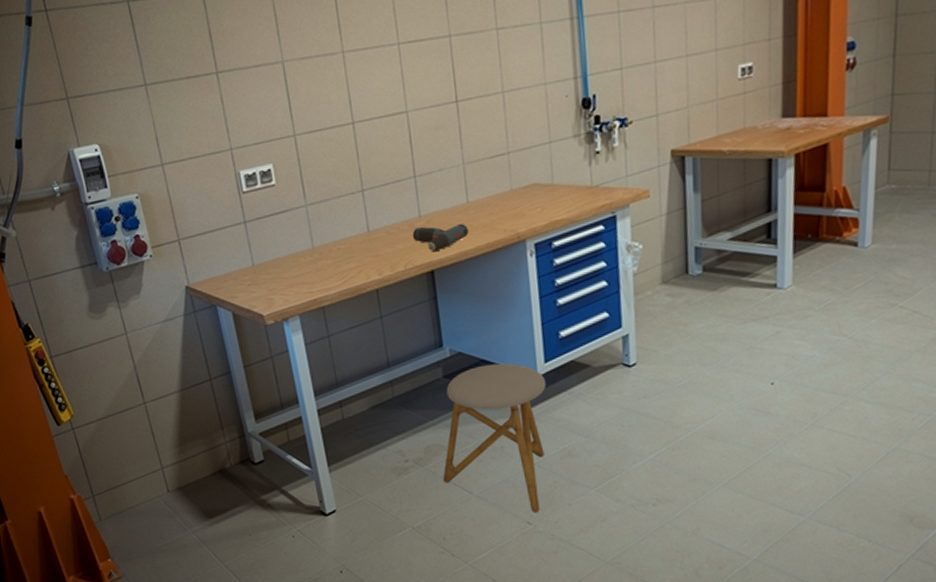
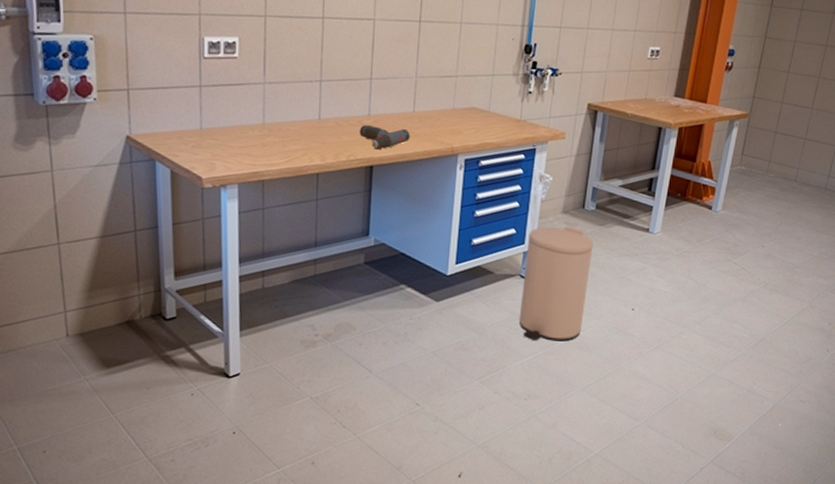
stool: present [443,363,546,513] -> none [347,258,454,396]
pedal bin: none [625,297,710,436] -> present [519,226,594,342]

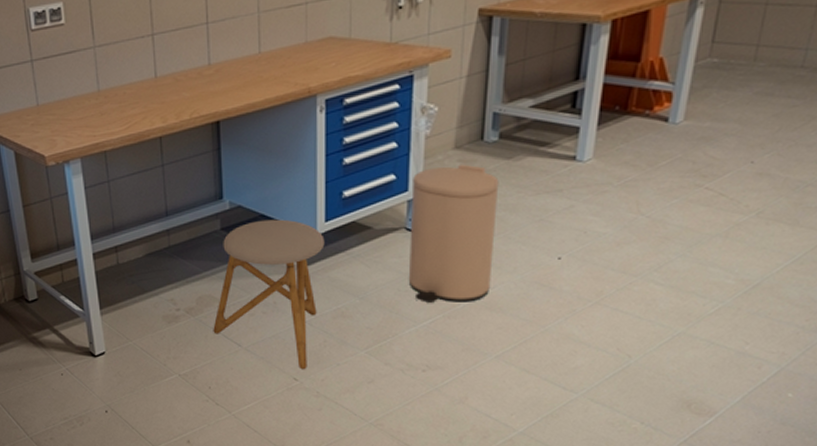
stool: none [347,258,454,396] -> present [213,219,325,370]
power drill: present [359,125,410,150] -> none [200,74,258,102]

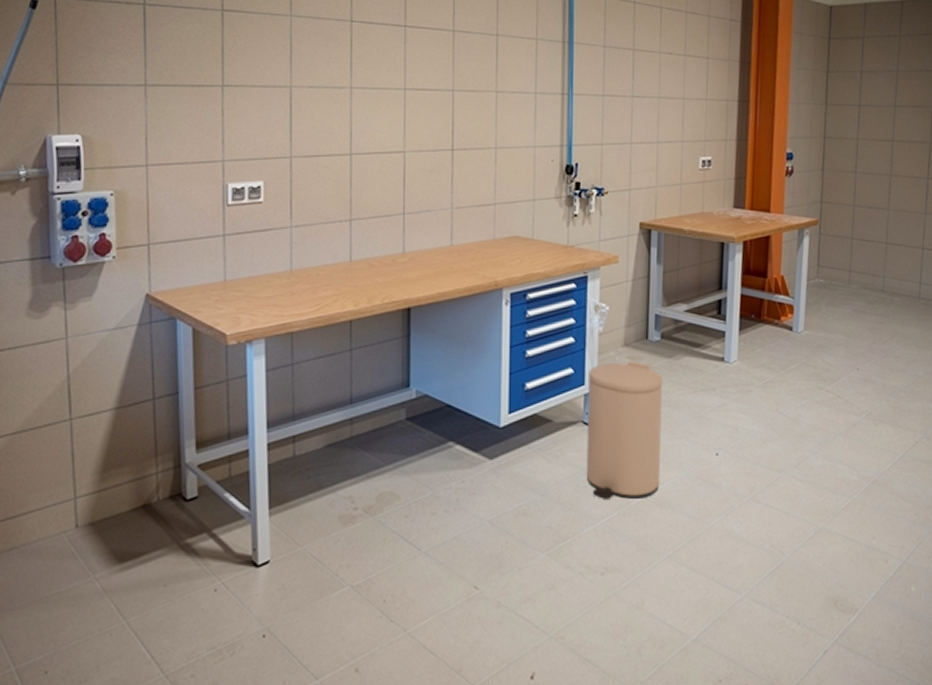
stool: present [213,219,325,370] -> none [392,410,508,576]

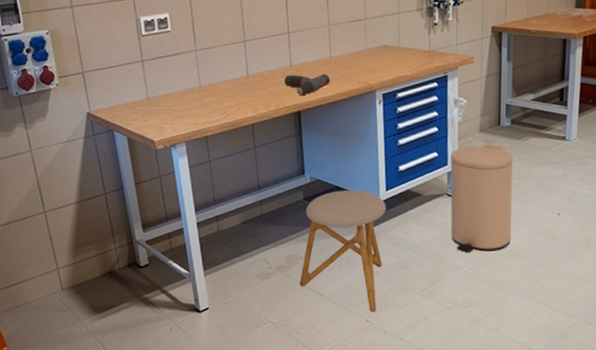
stool: none [392,410,508,576] -> present [299,189,386,313]
power drill: none [393,264,449,290] -> present [284,73,330,96]

